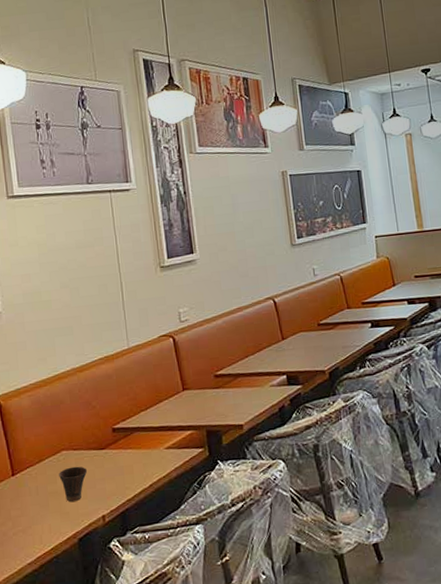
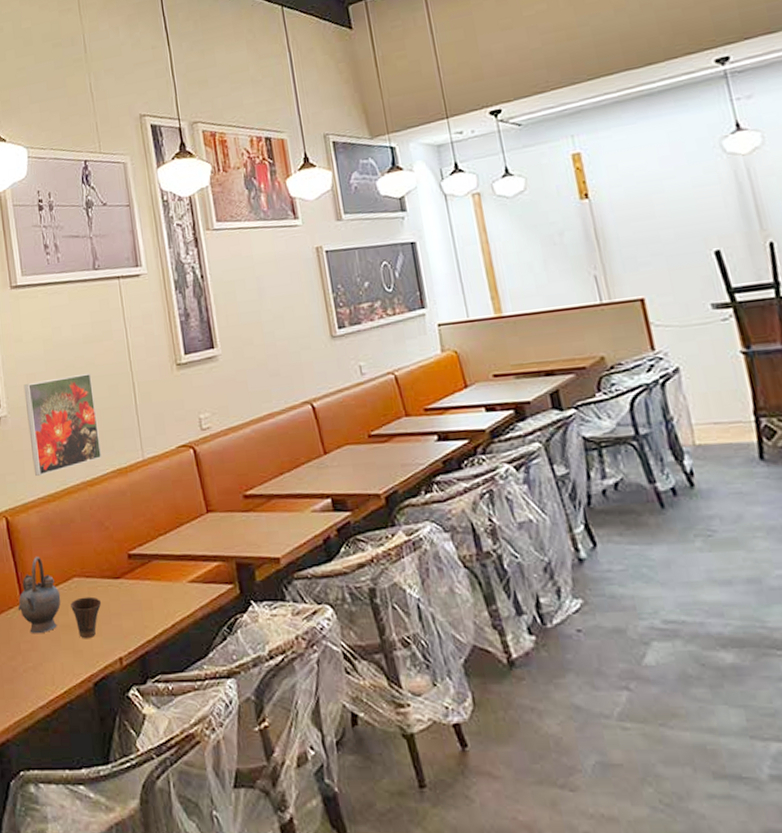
teapot: none [8,435,50,502] -> present [17,557,61,634]
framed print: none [18,273,91,365] -> present [23,372,102,476]

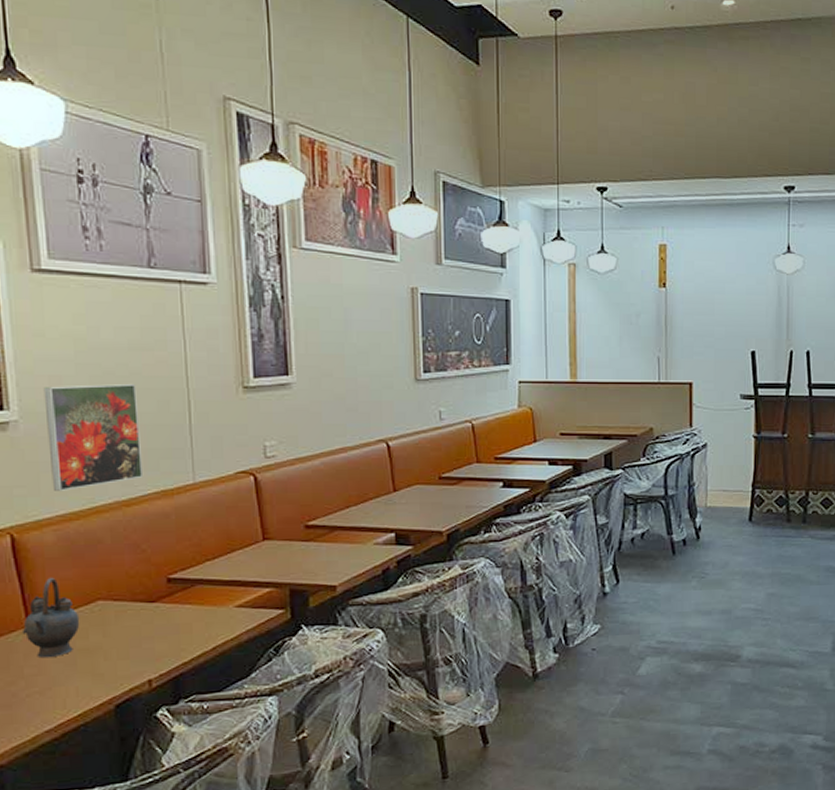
cup: present [70,596,102,639] -> none [92,620,131,663]

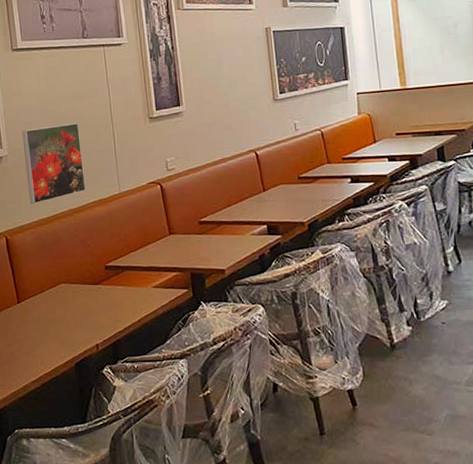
teapot: present [22,578,80,658] -> none [14,267,50,327]

